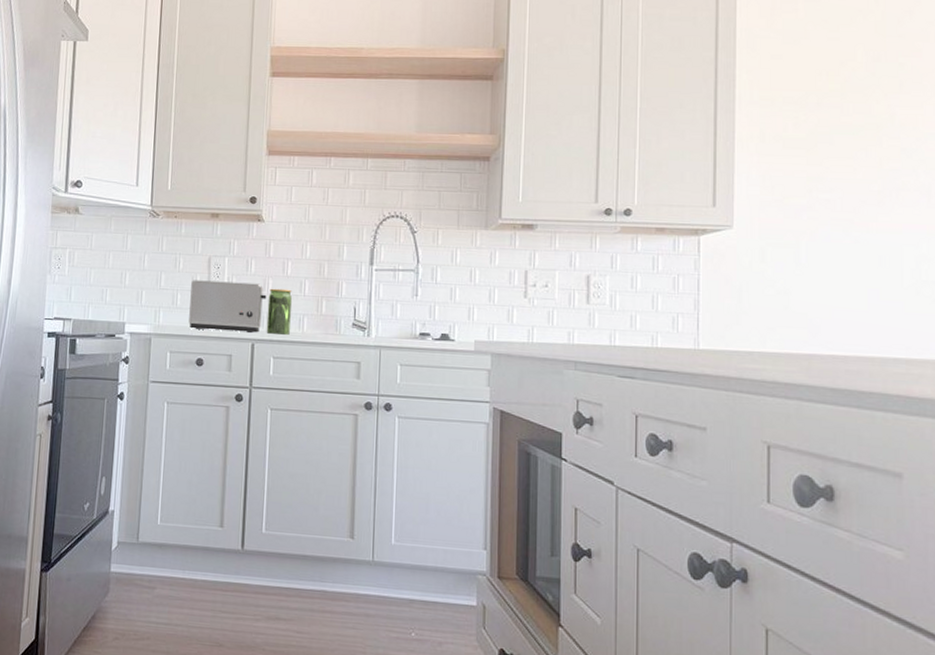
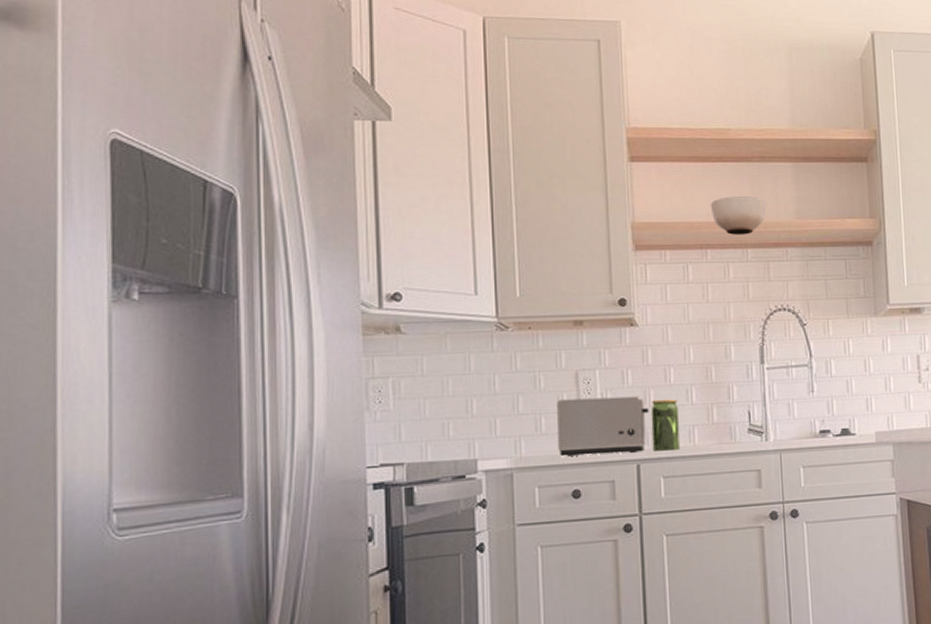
bowl: none [337,110,390,146] -> present [710,197,767,235]

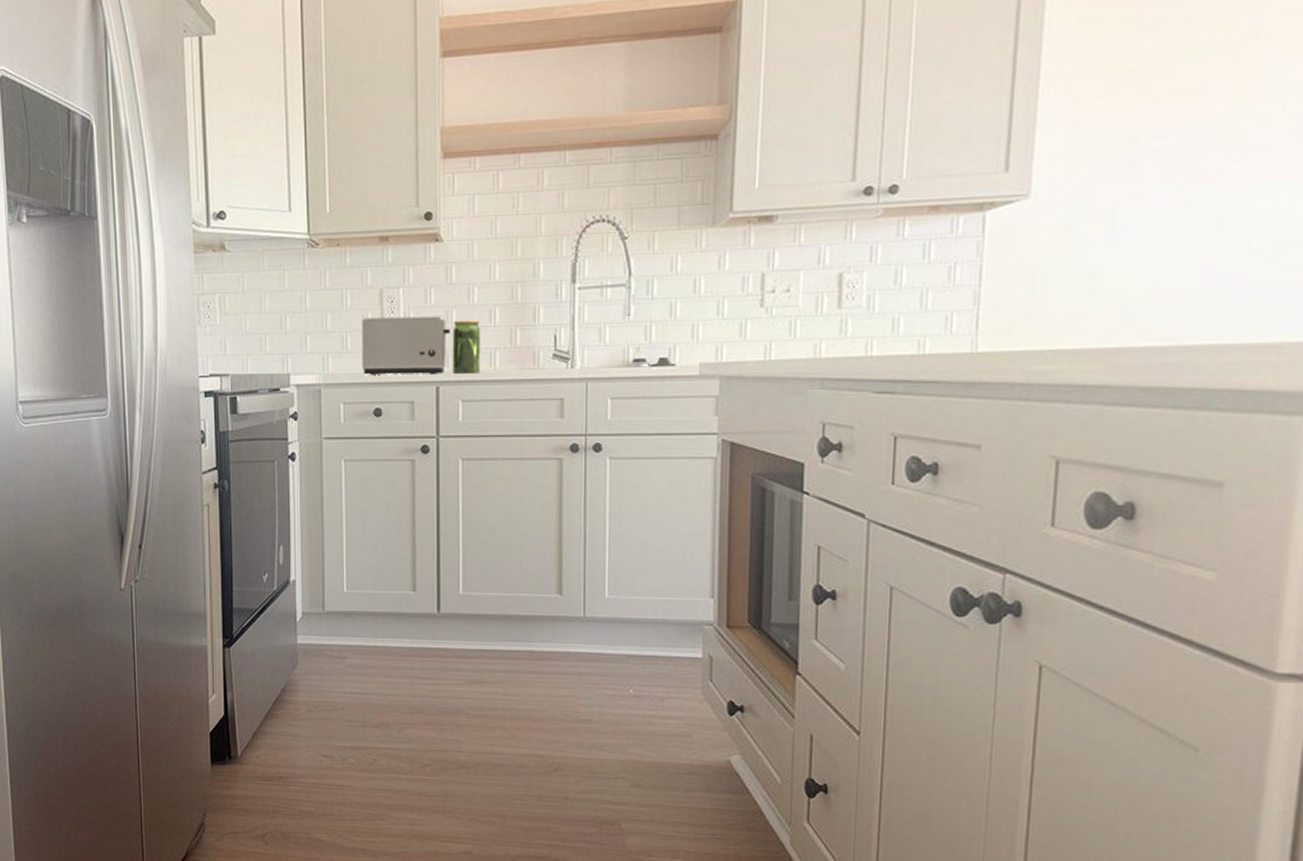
bowl: present [710,197,767,235] -> none [526,88,591,135]

